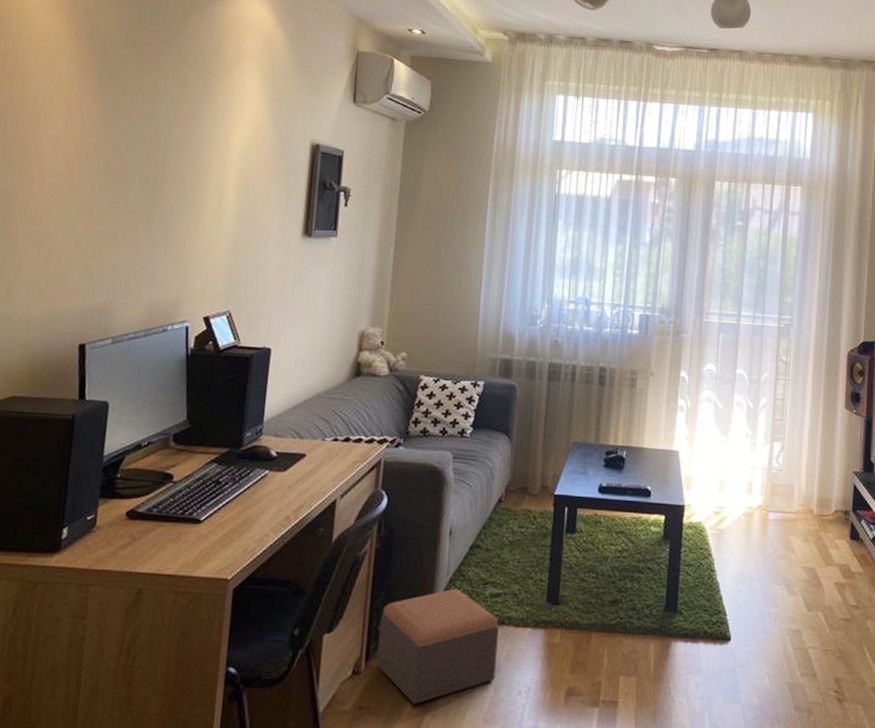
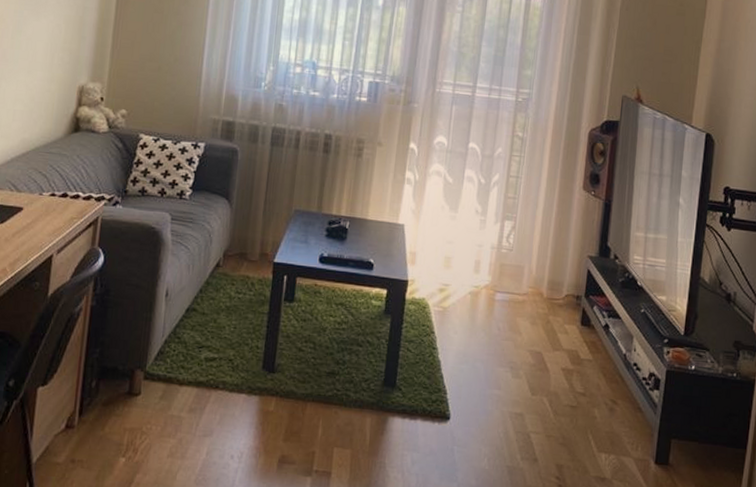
footstool: present [376,588,499,705] -> none [89,350,213,462]

